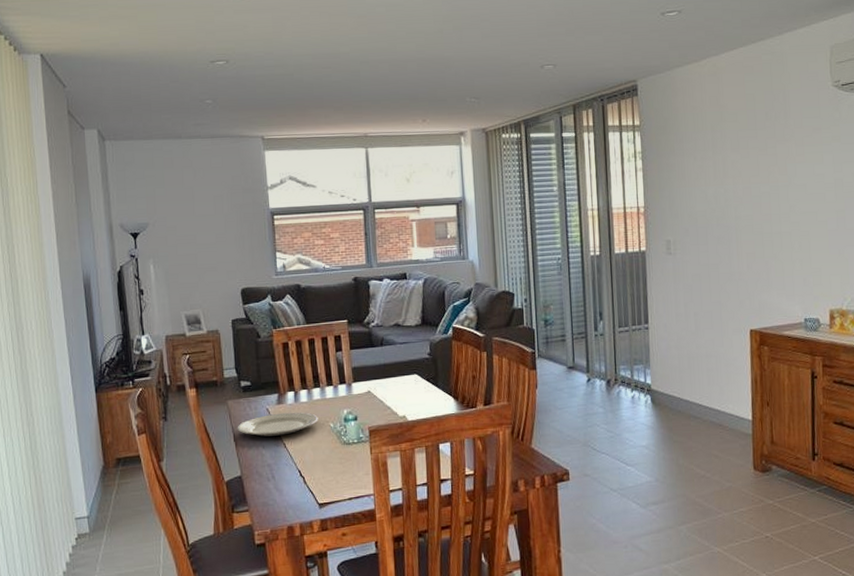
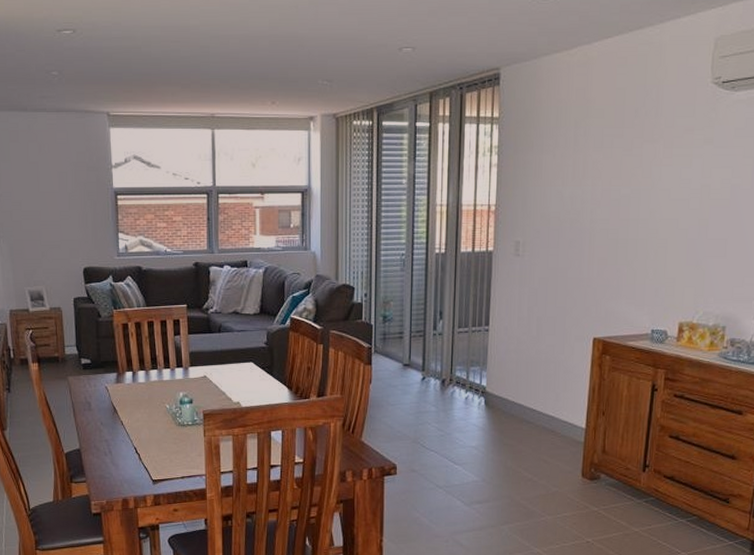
plate: present [237,412,318,437] -> none [77,391,155,413]

